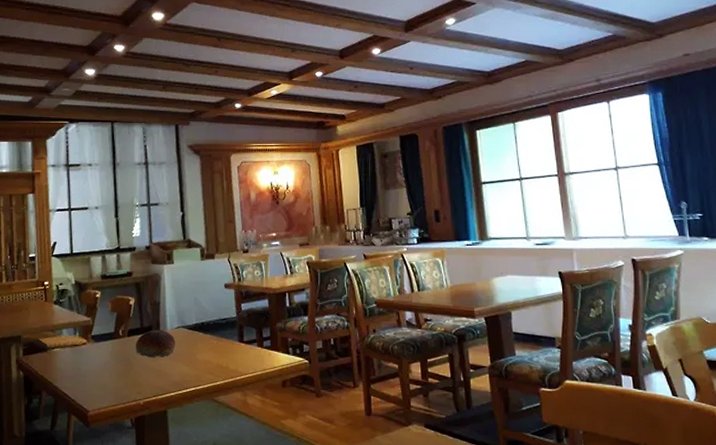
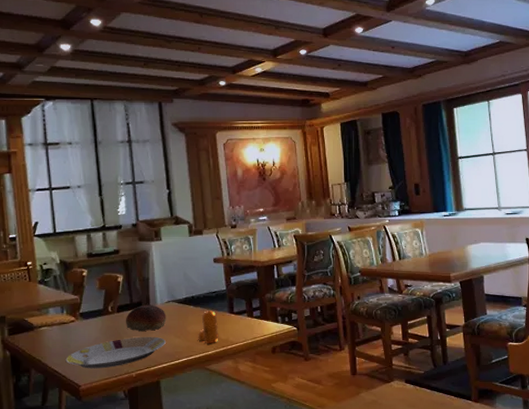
plate: none [76,362,174,394] -> present [65,336,166,369]
pepper shaker: none [207,338,228,373] -> present [198,310,219,343]

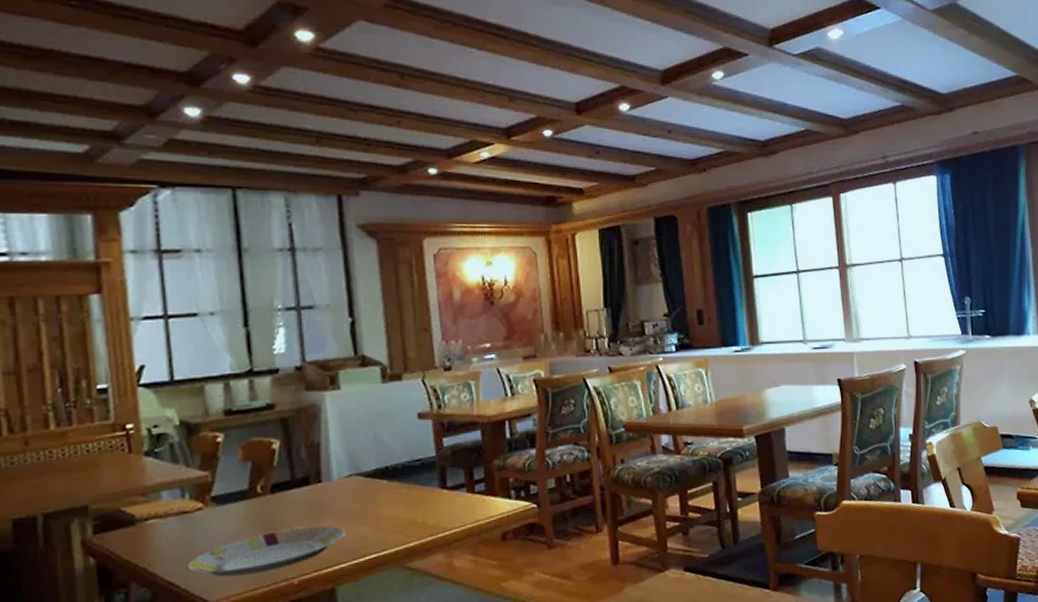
bread roll: present [125,304,167,332] -> none [282,480,347,520]
pepper shaker: present [198,310,219,343] -> none [394,485,425,532]

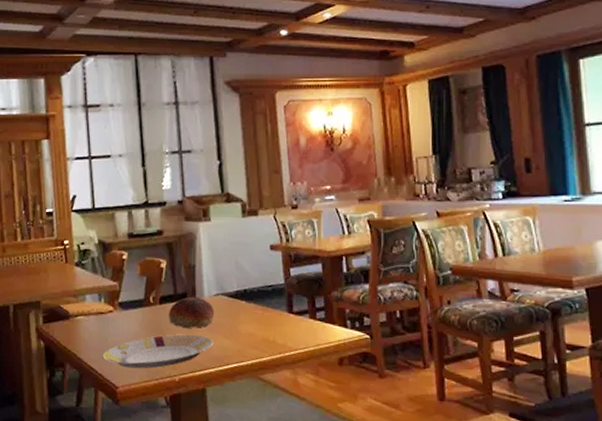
bread roll: none [282,480,347,520] -> present [168,296,215,329]

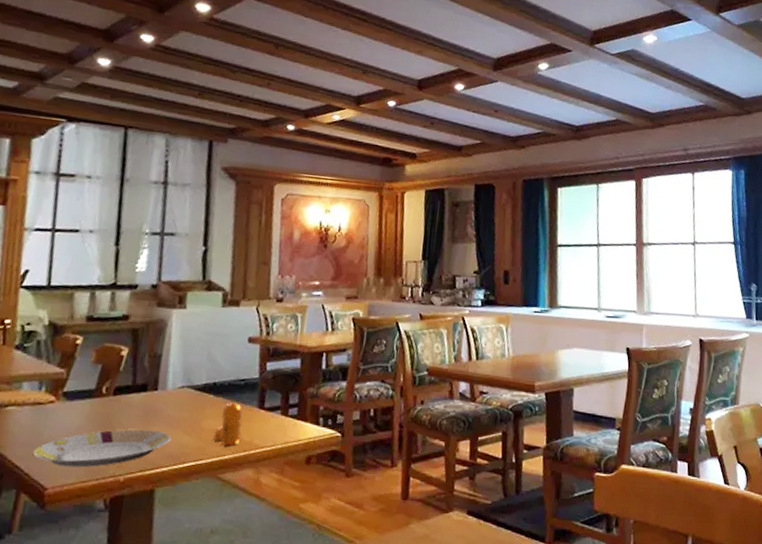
bread roll: present [168,296,215,329] -> none [121,388,177,424]
pepper shaker: none [251,308,275,348] -> present [213,402,242,446]

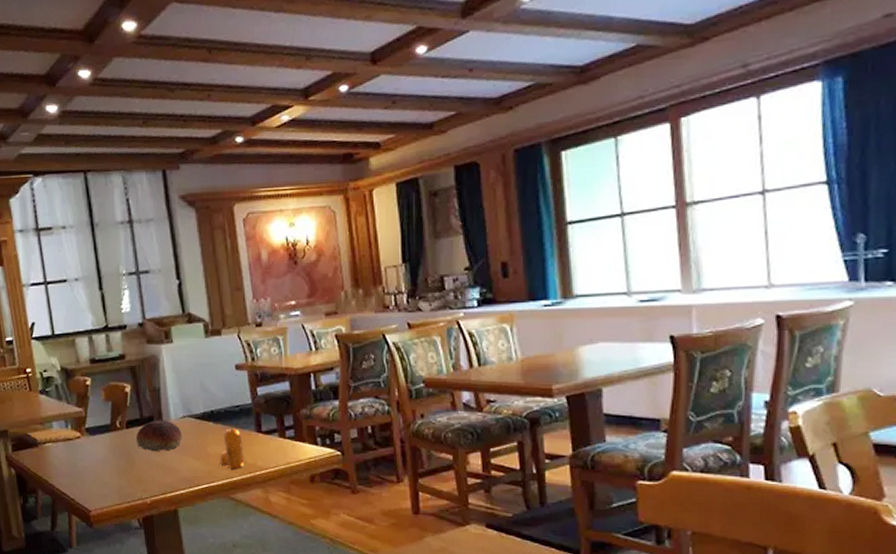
plate: present [32,429,171,468] -> none [73,457,183,493]
bread roll: none [121,388,177,424] -> present [135,420,183,452]

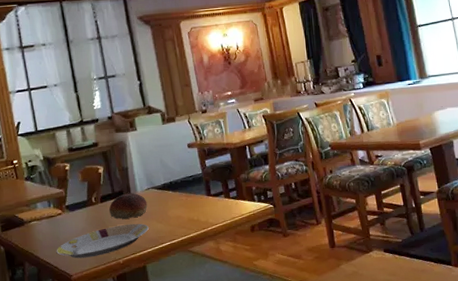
plate: none [73,457,183,493] -> present [56,223,149,259]
pepper shaker: present [220,428,245,468] -> none [179,194,199,227]

